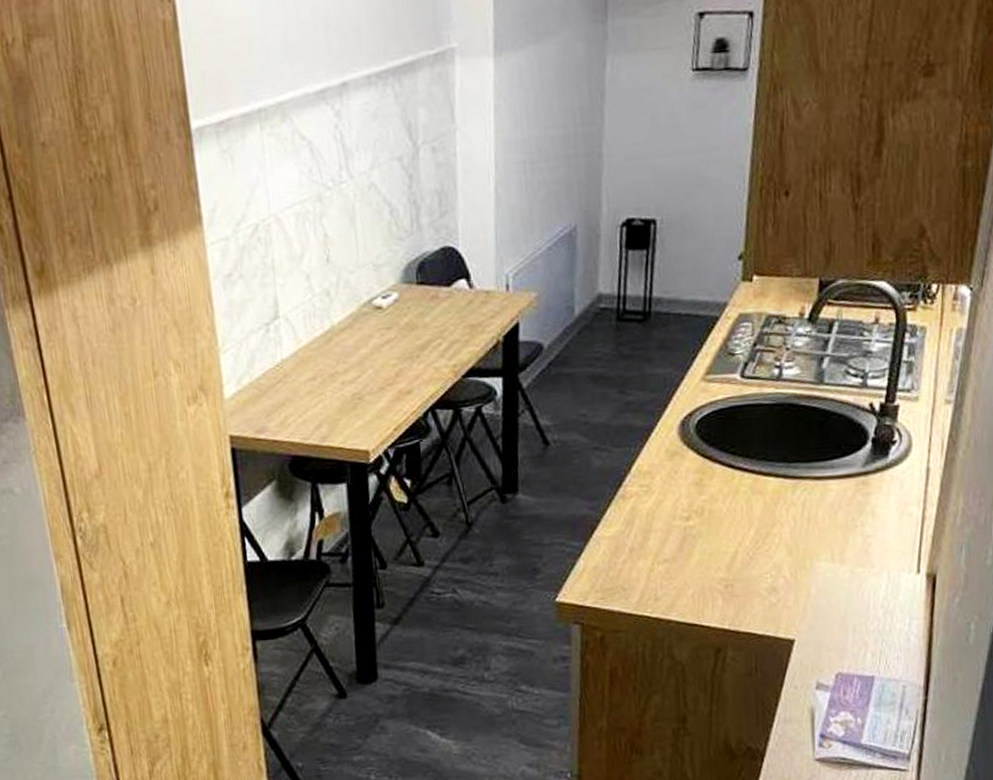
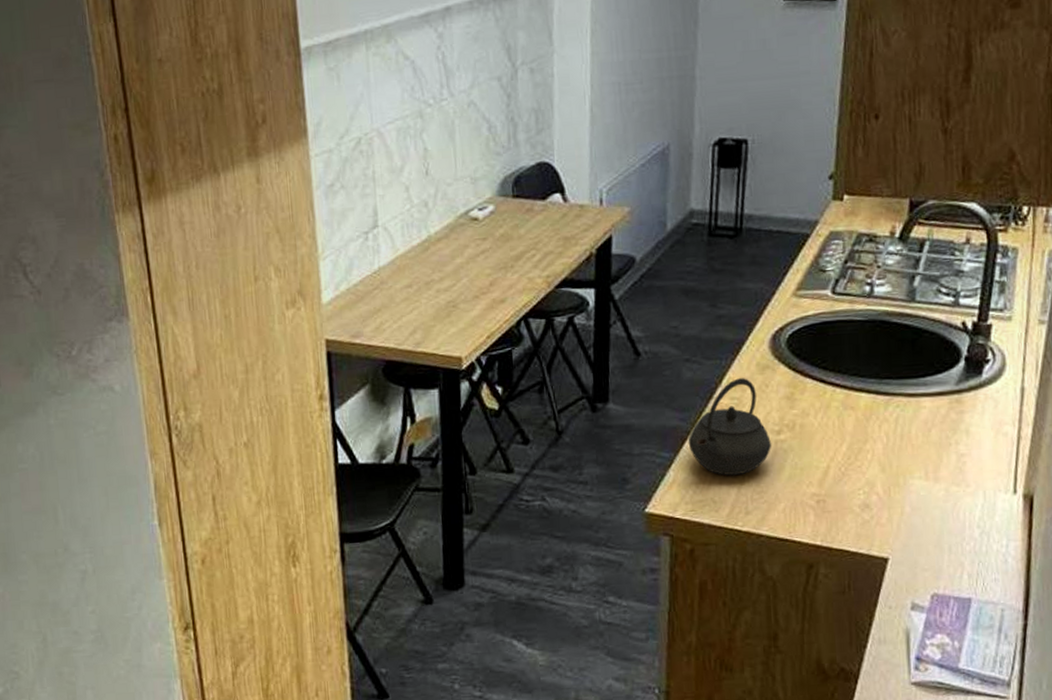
kettle: none [597,465,680,564] -> present [688,378,771,476]

